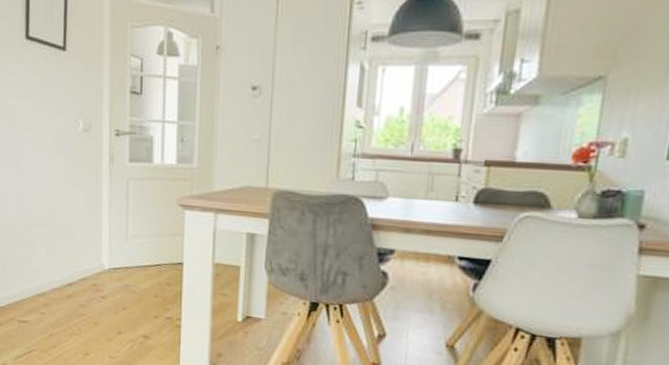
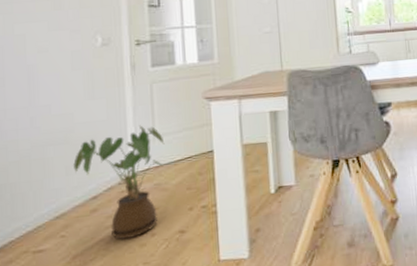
house plant: none [53,222,136,331] -> present [73,125,165,240]

